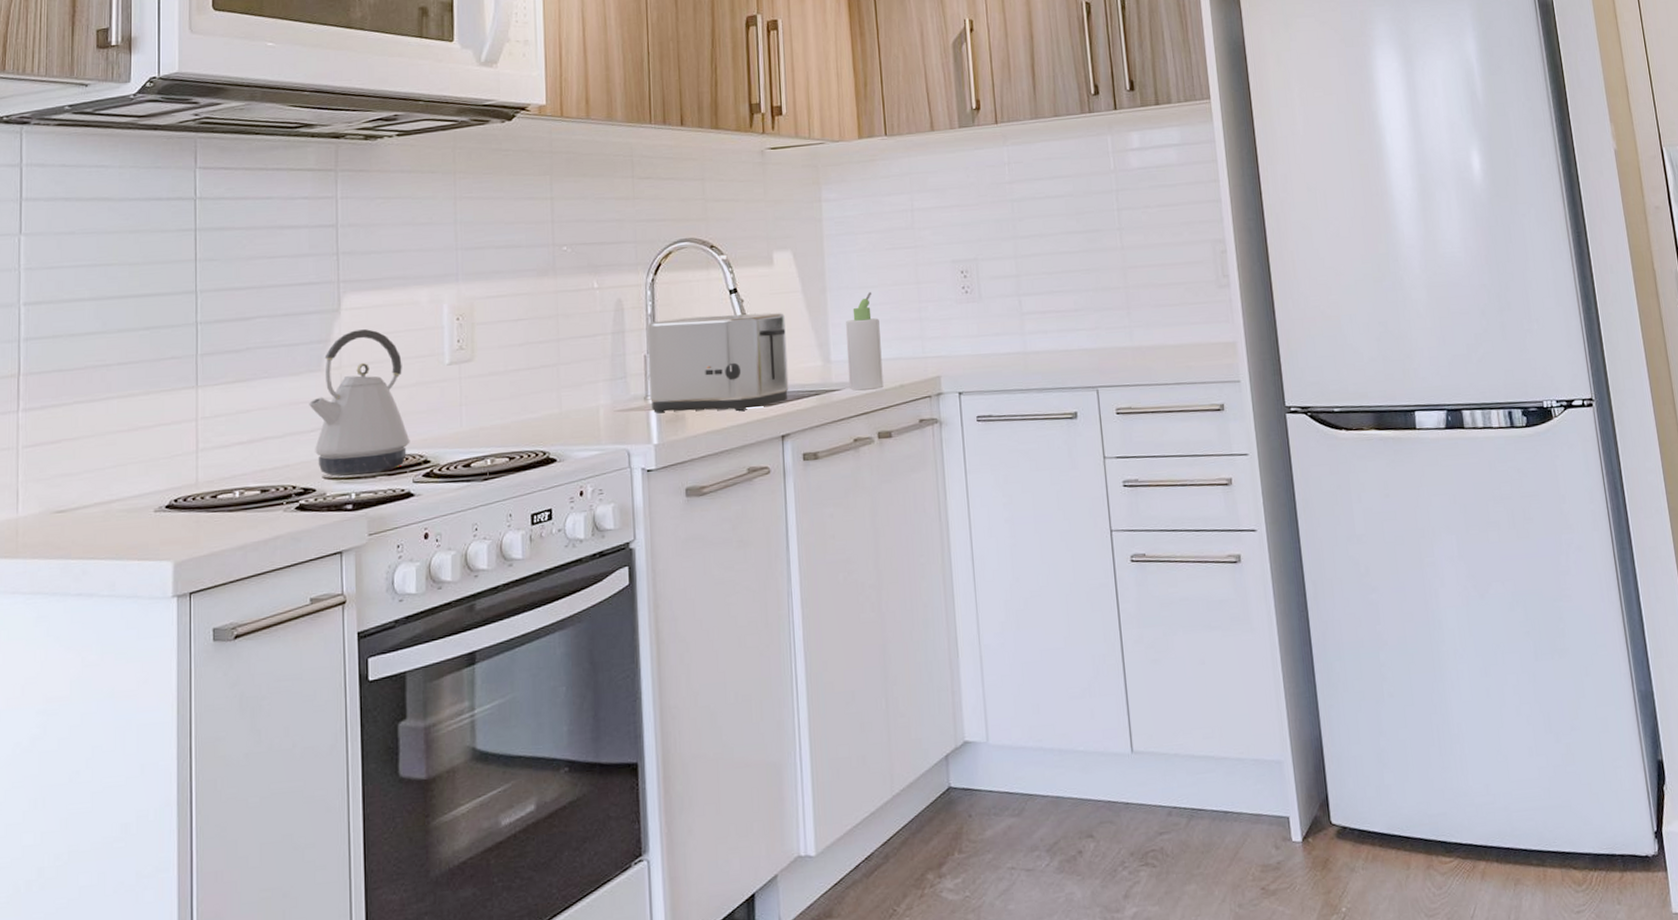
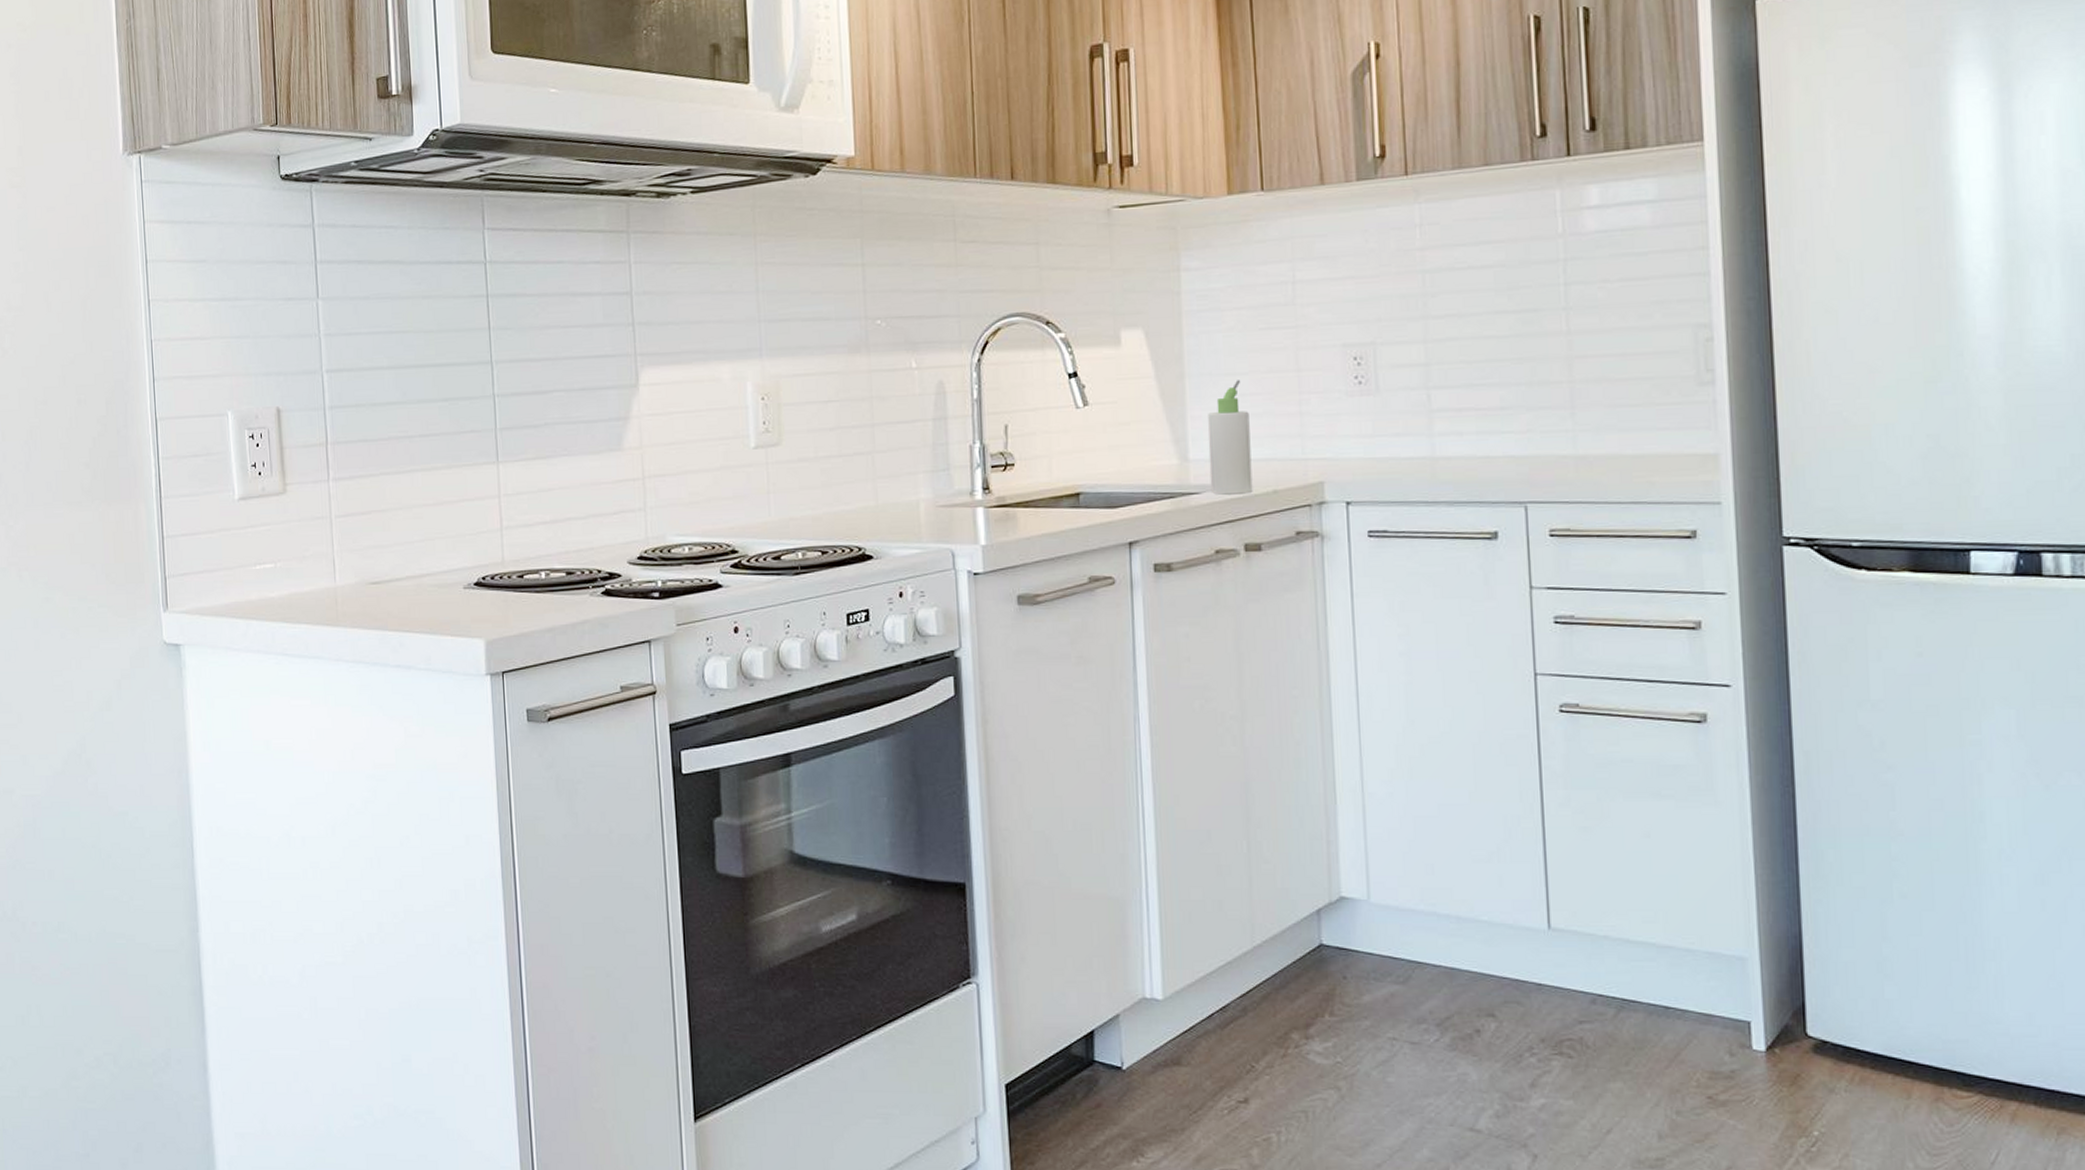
kettle: present [309,329,410,477] -> none [611,407,716,563]
toaster: present [647,312,789,413] -> none [972,401,1138,512]

